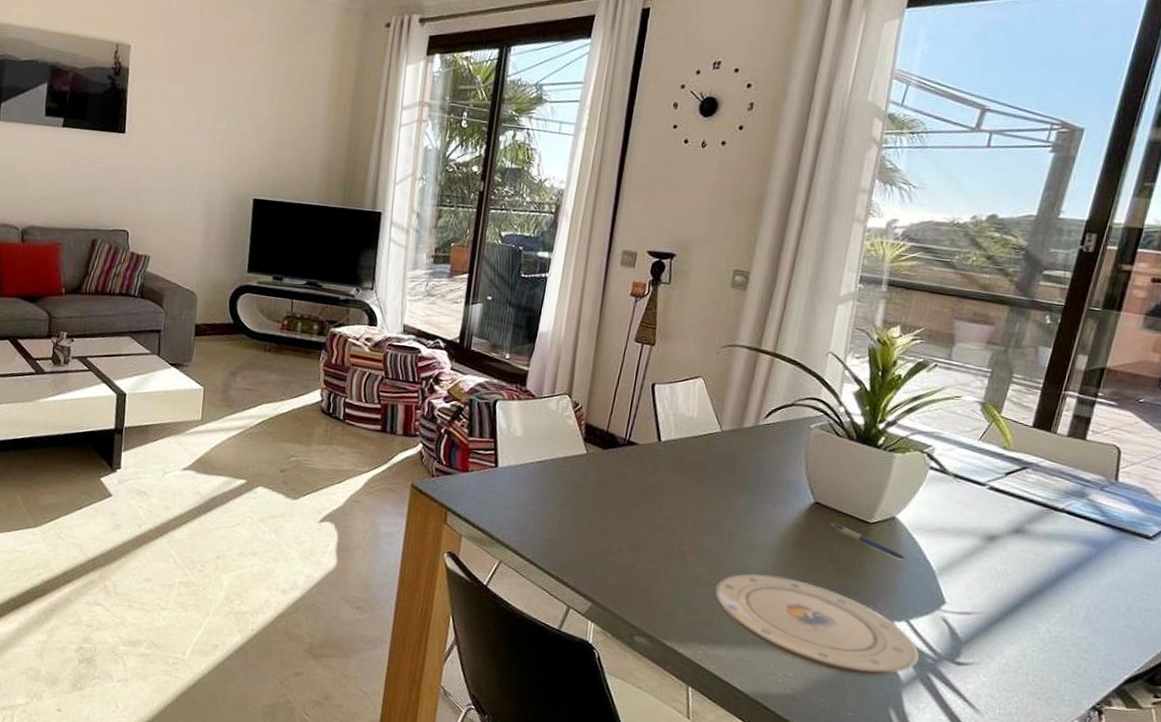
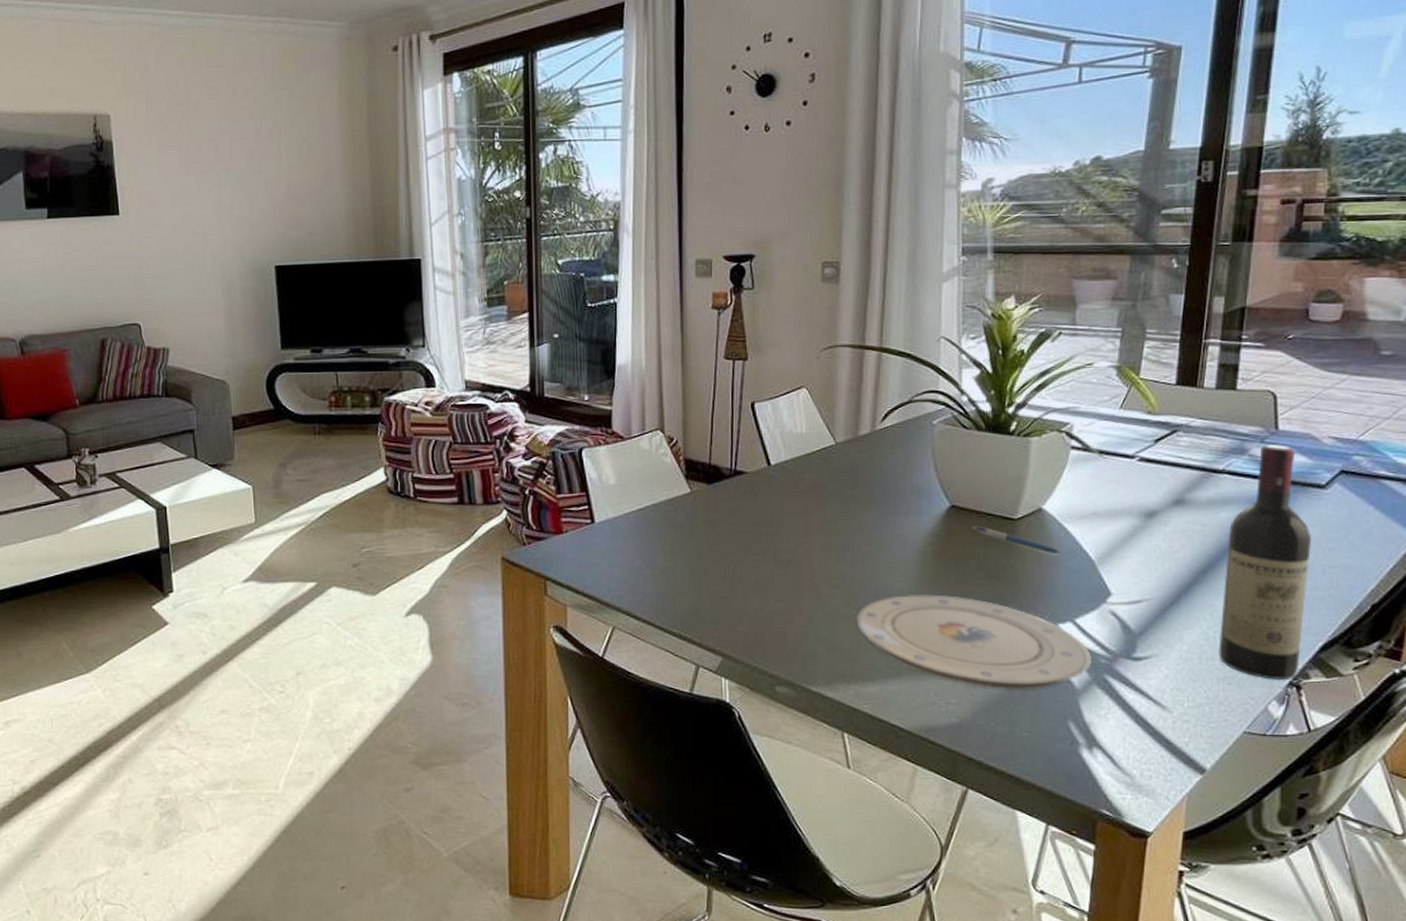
wine bottle: none [1033,493,1133,704] -> present [1218,445,1311,681]

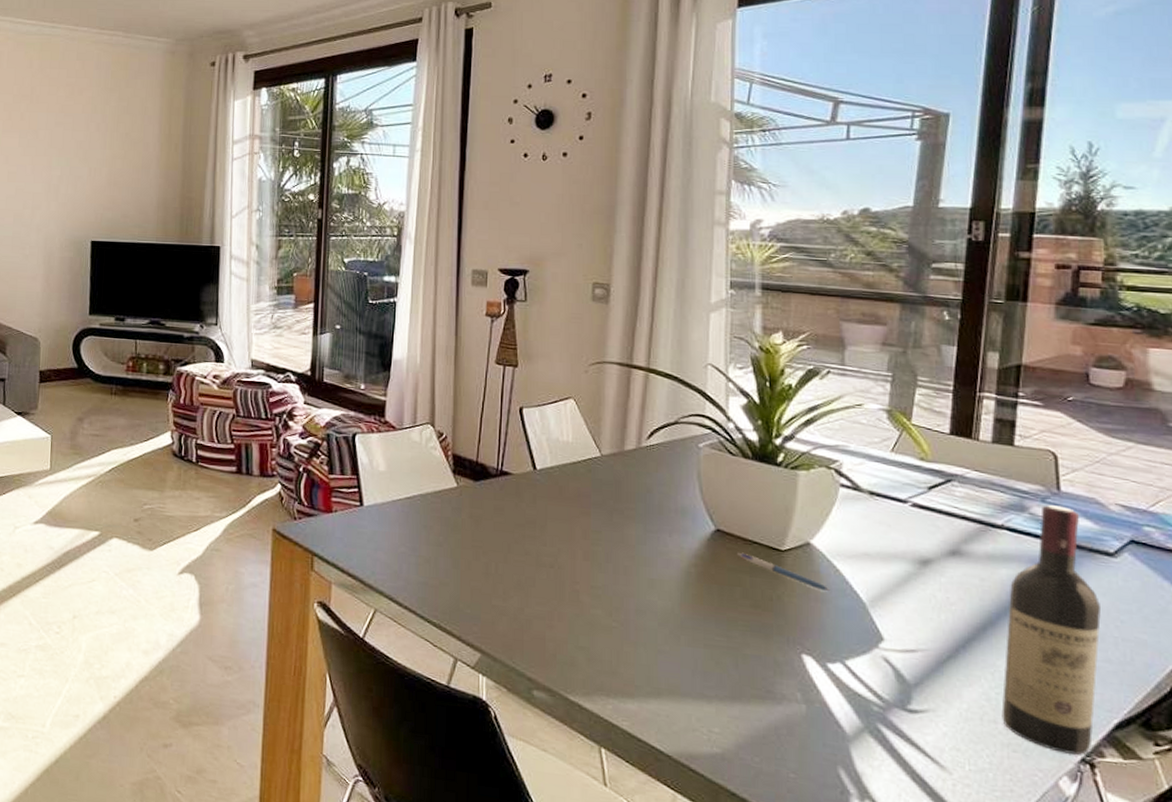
plate: present [856,594,1091,690] -> none [617,613,863,730]

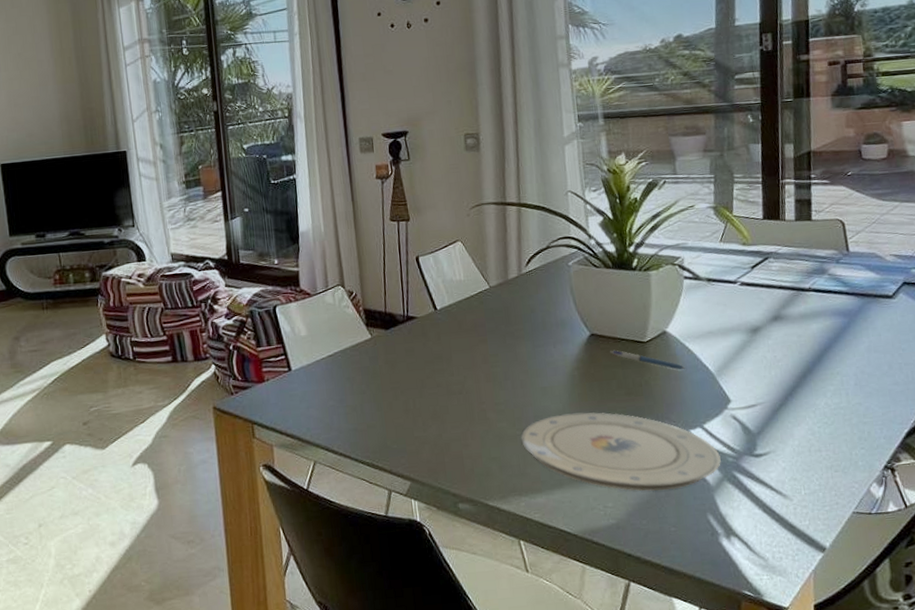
plate: none [617,613,863,730] -> present [520,412,721,491]
wine bottle: present [1001,505,1101,755] -> none [820,264,891,465]

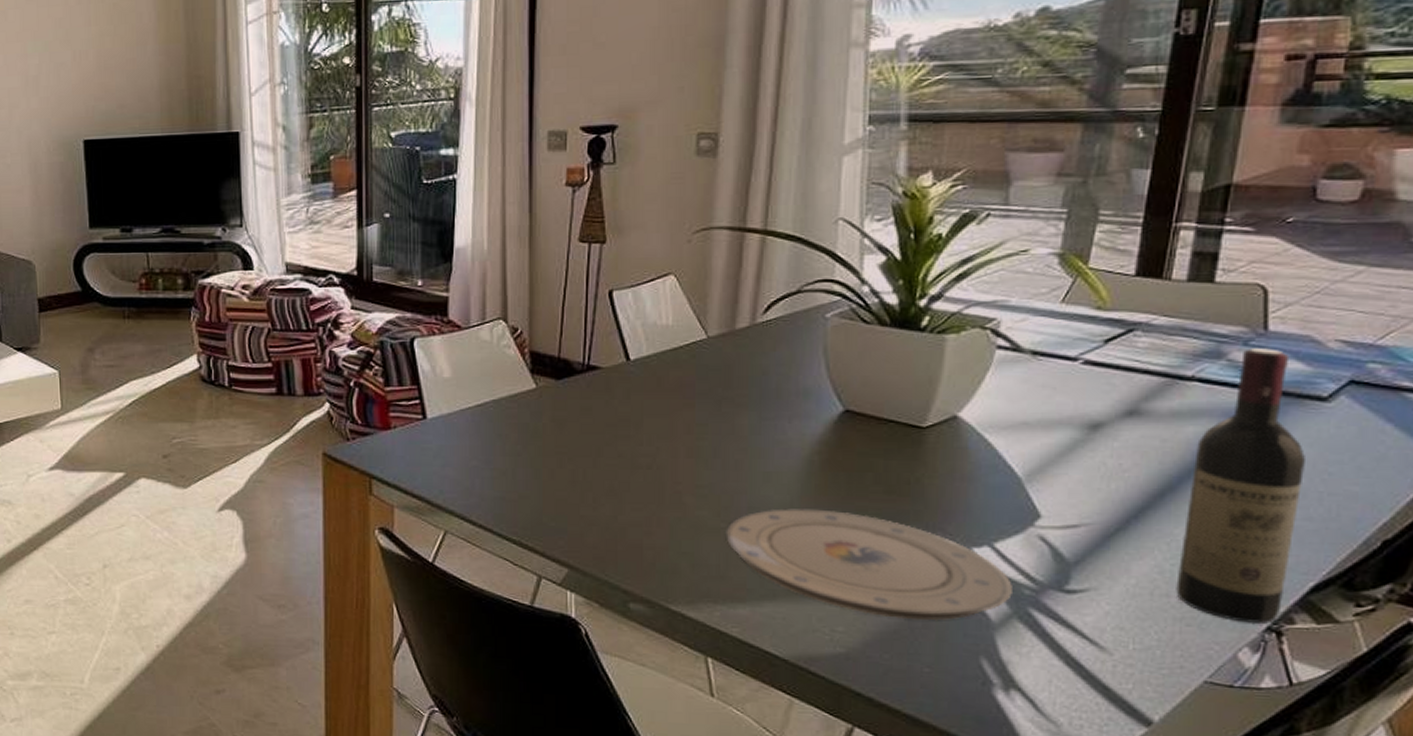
pen: present [610,350,685,370] -> none [870,433,978,468]
wine bottle: none [820,264,891,465] -> present [1176,348,1305,625]

